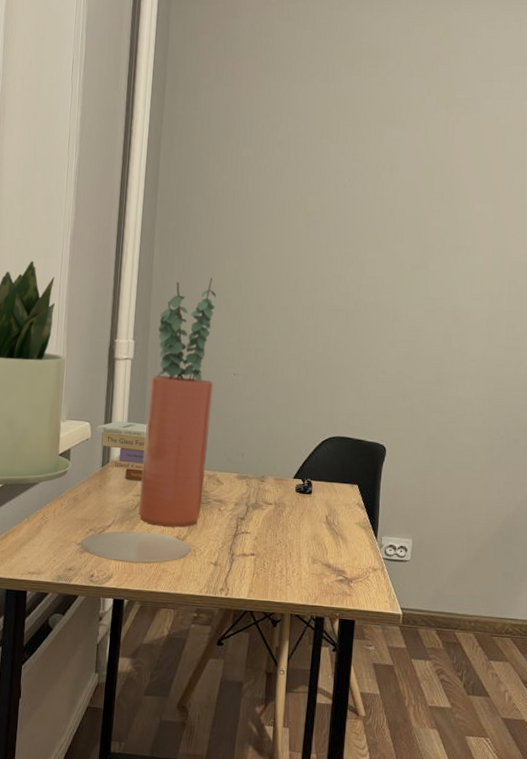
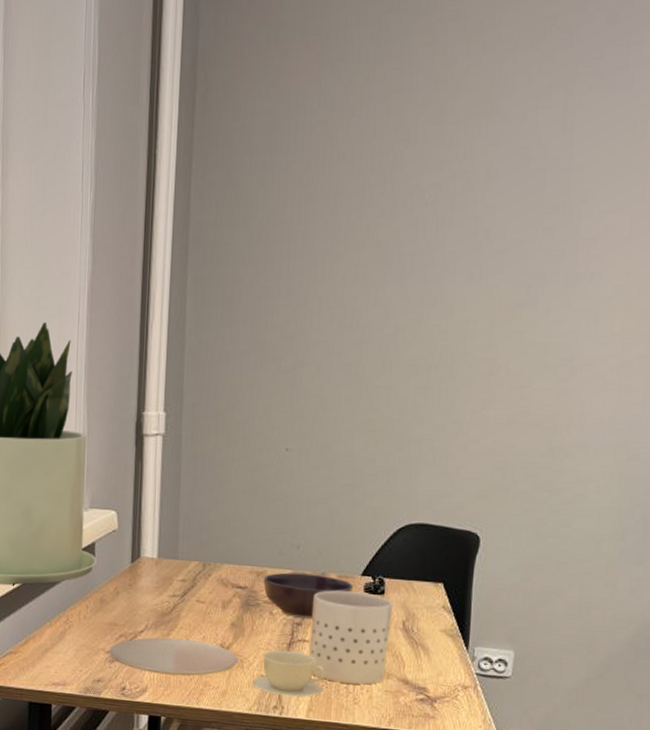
books: present [96,421,147,480] -> none [123,509,183,578]
vase: present [139,278,217,527] -> none [175,332,263,634]
teacup: none [203,540,263,580] -> present [252,650,325,697]
bowl: none [213,475,288,515] -> present [263,572,354,620]
mug: none [250,490,318,569] -> present [309,590,393,685]

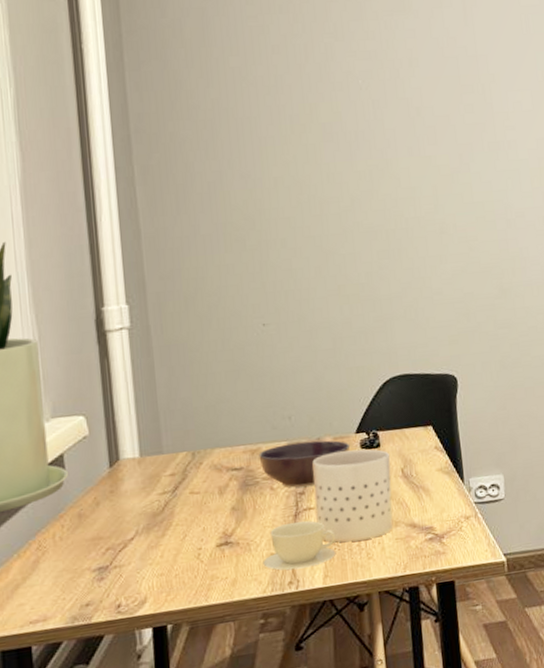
plate: present [110,637,239,676] -> none [96,533,245,582]

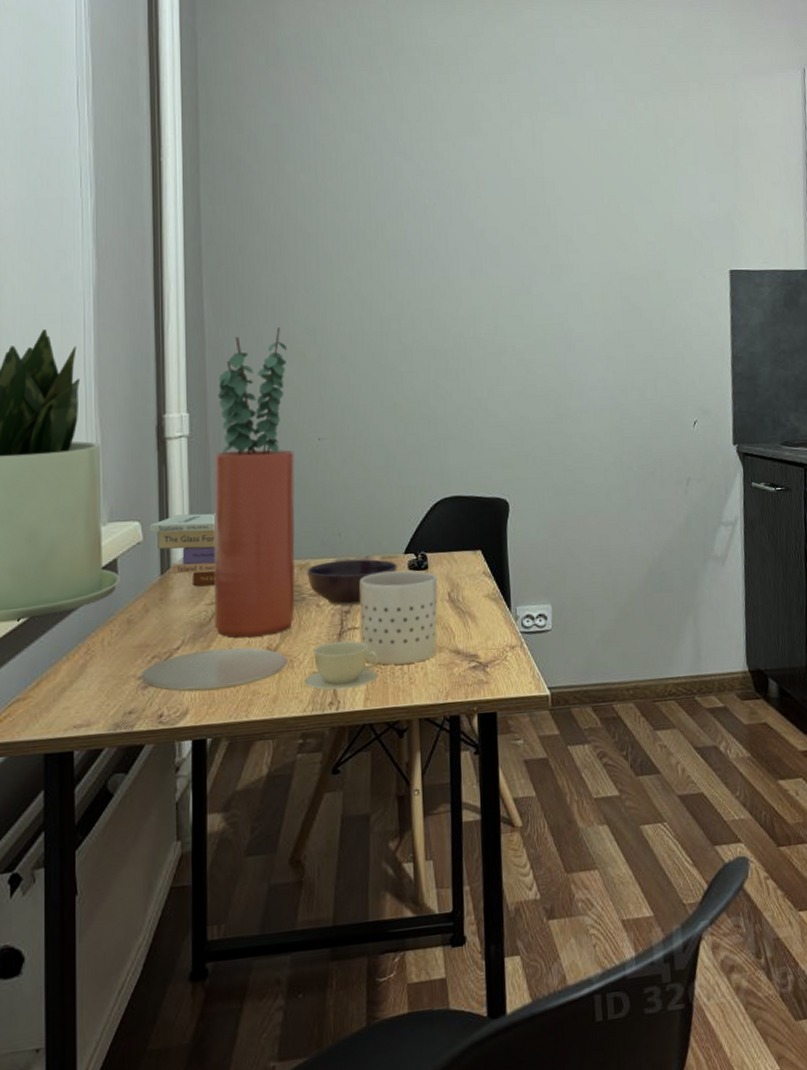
books: none [94,404,167,477] -> present [149,513,216,586]
plate: none [96,533,245,582] -> present [142,647,289,692]
vase: none [156,215,249,525] -> present [213,328,295,638]

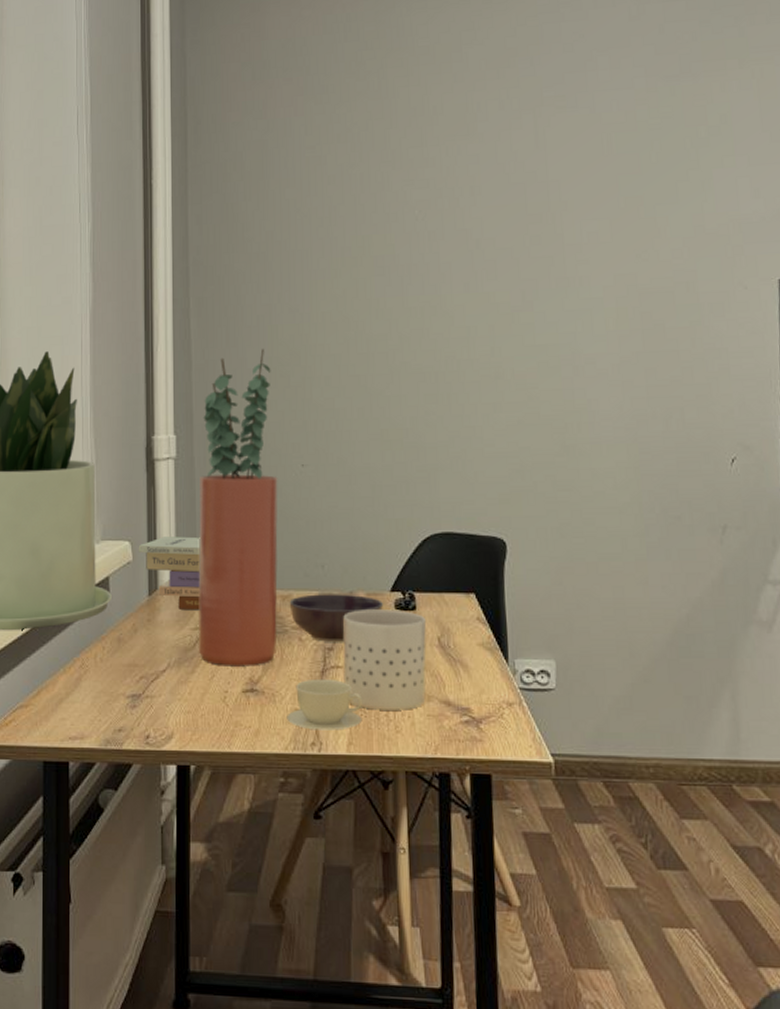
plate: present [142,647,289,692] -> none [130,675,271,717]

